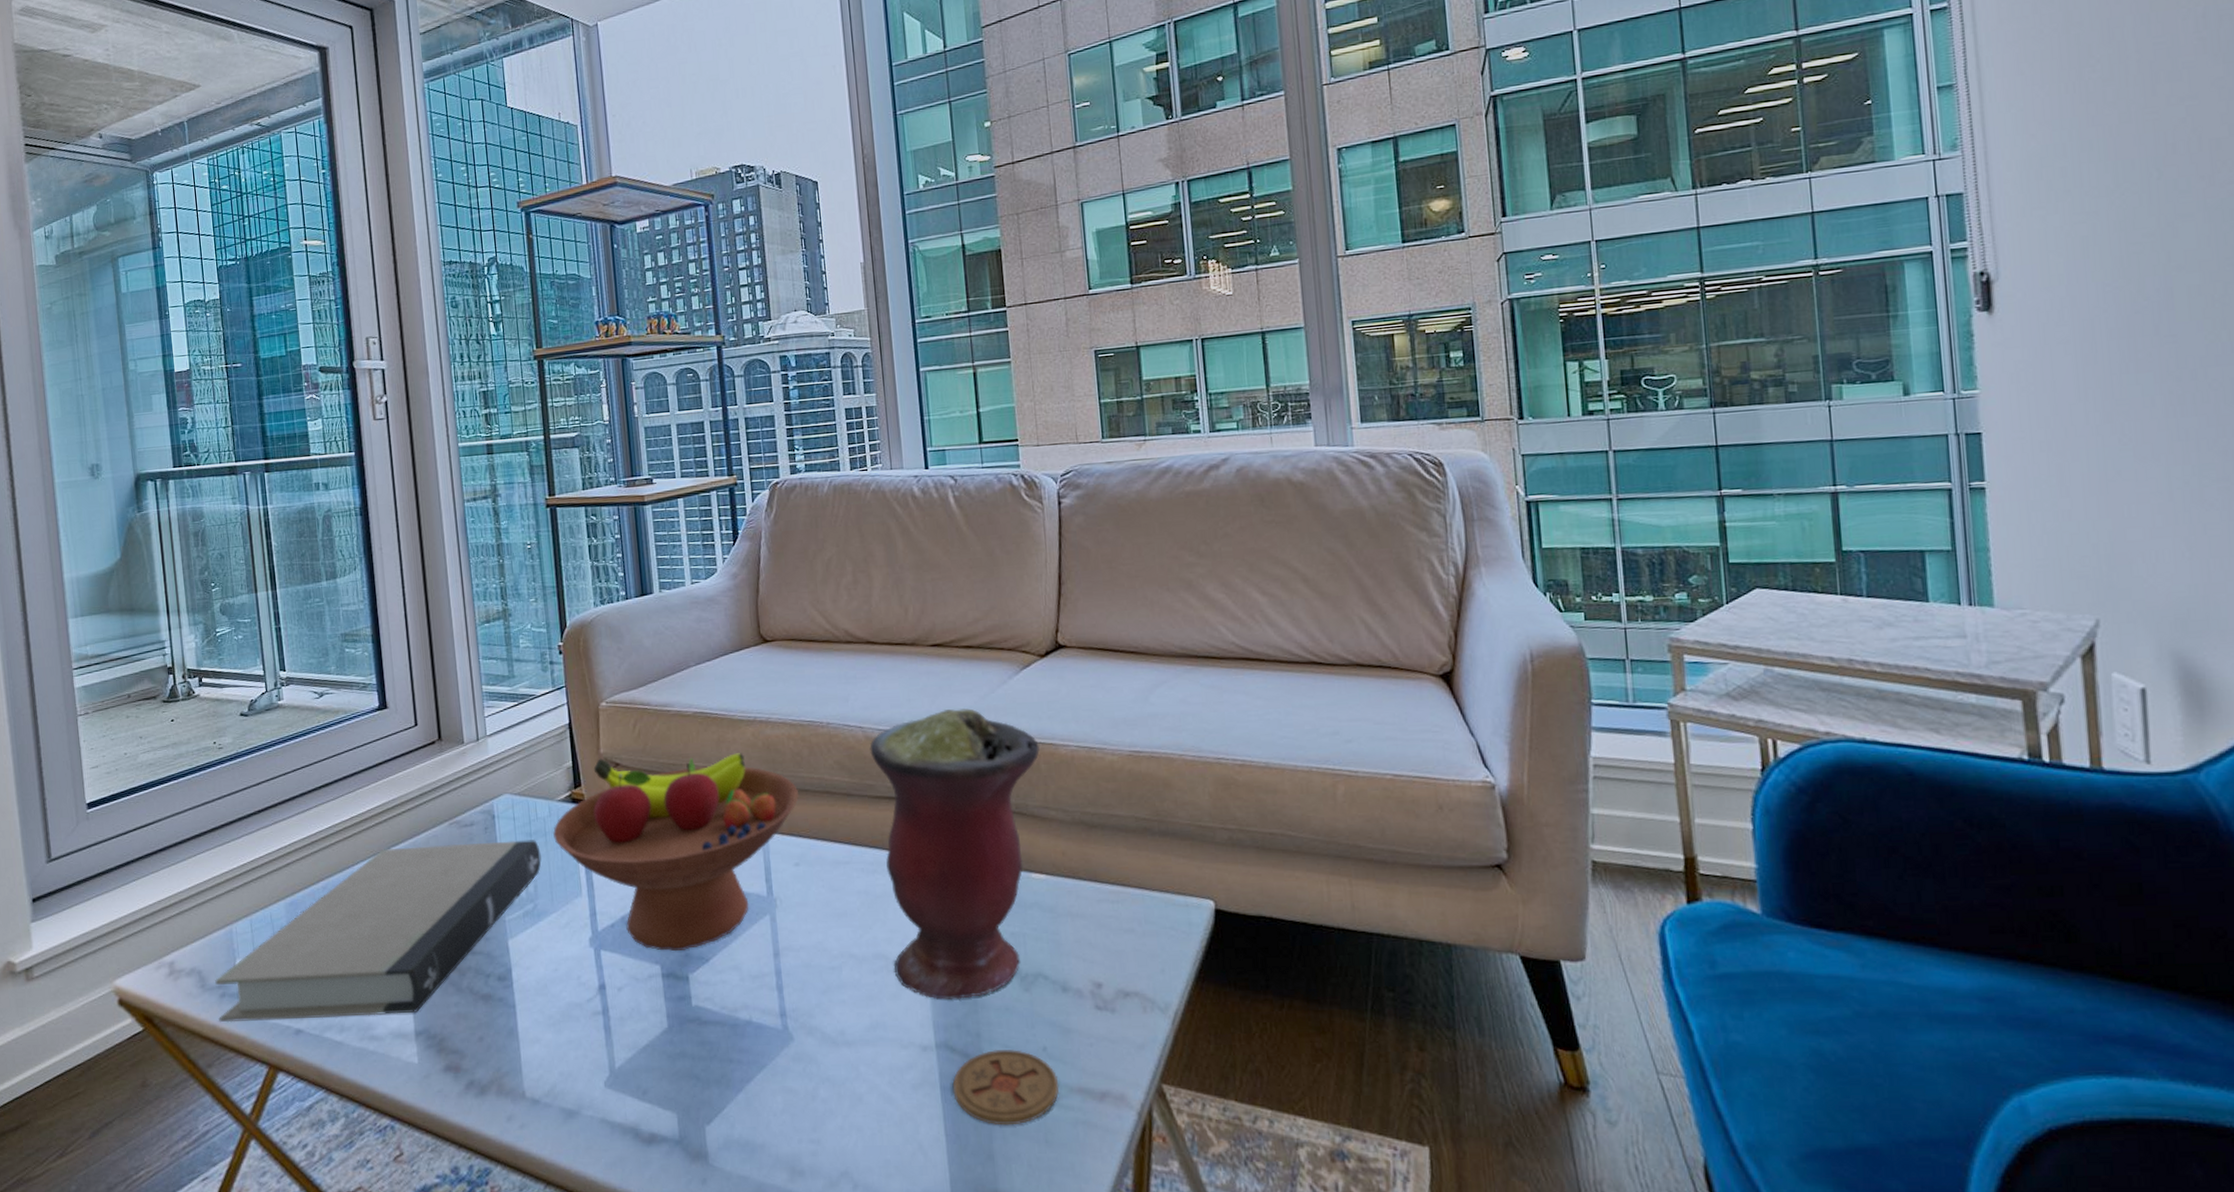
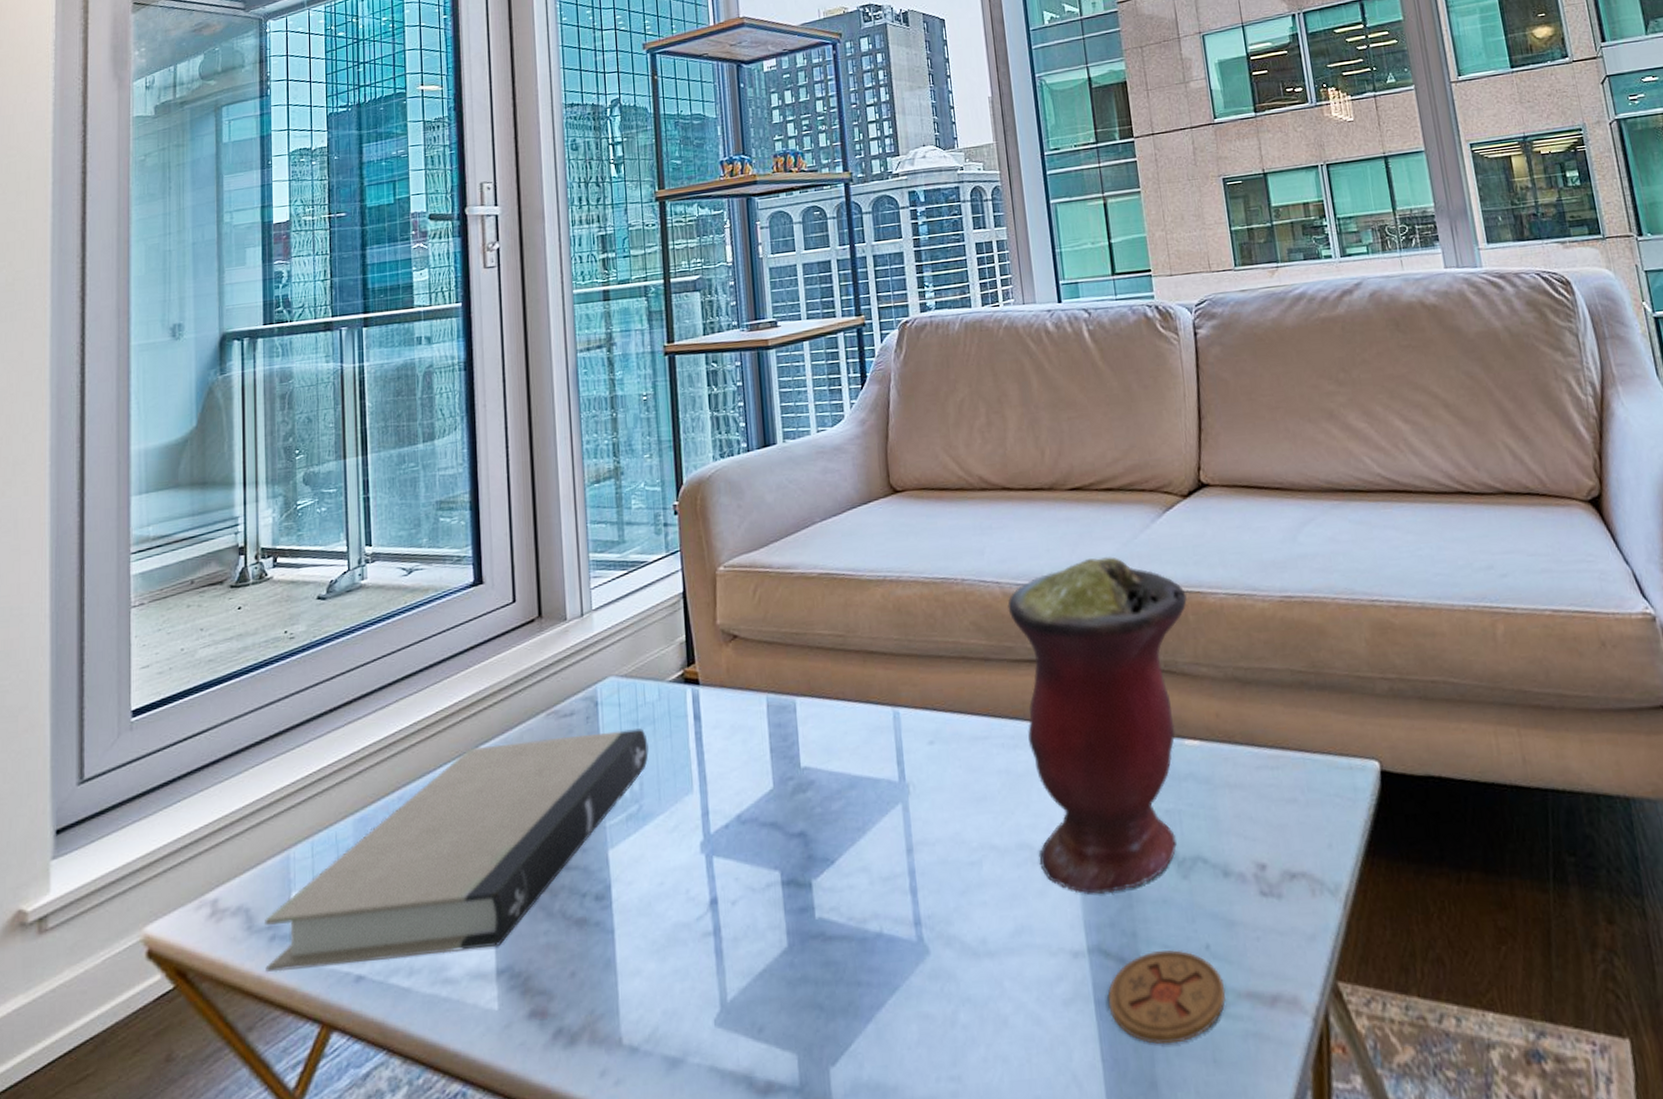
fruit bowl: present [552,753,800,952] -> none [661,617,934,854]

